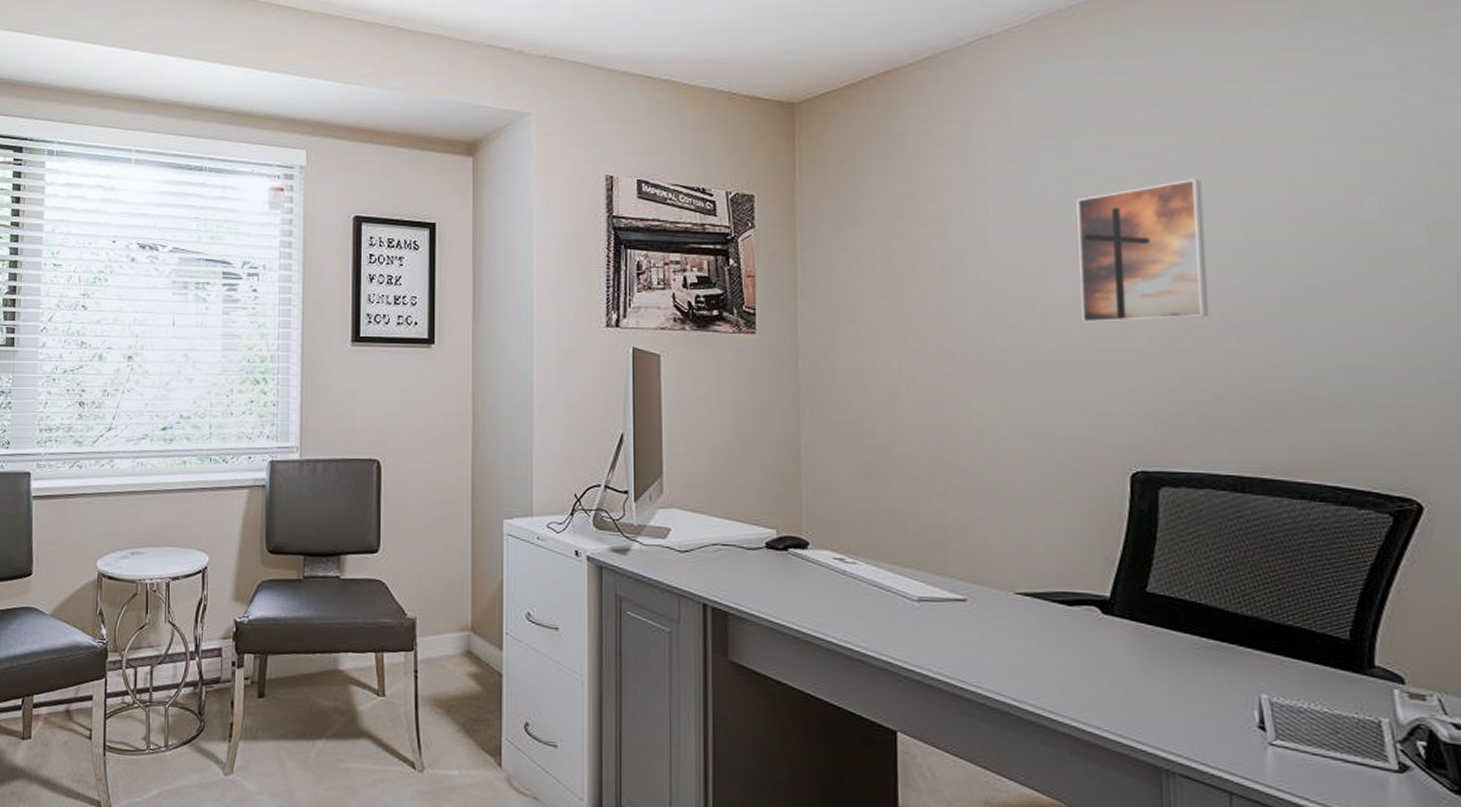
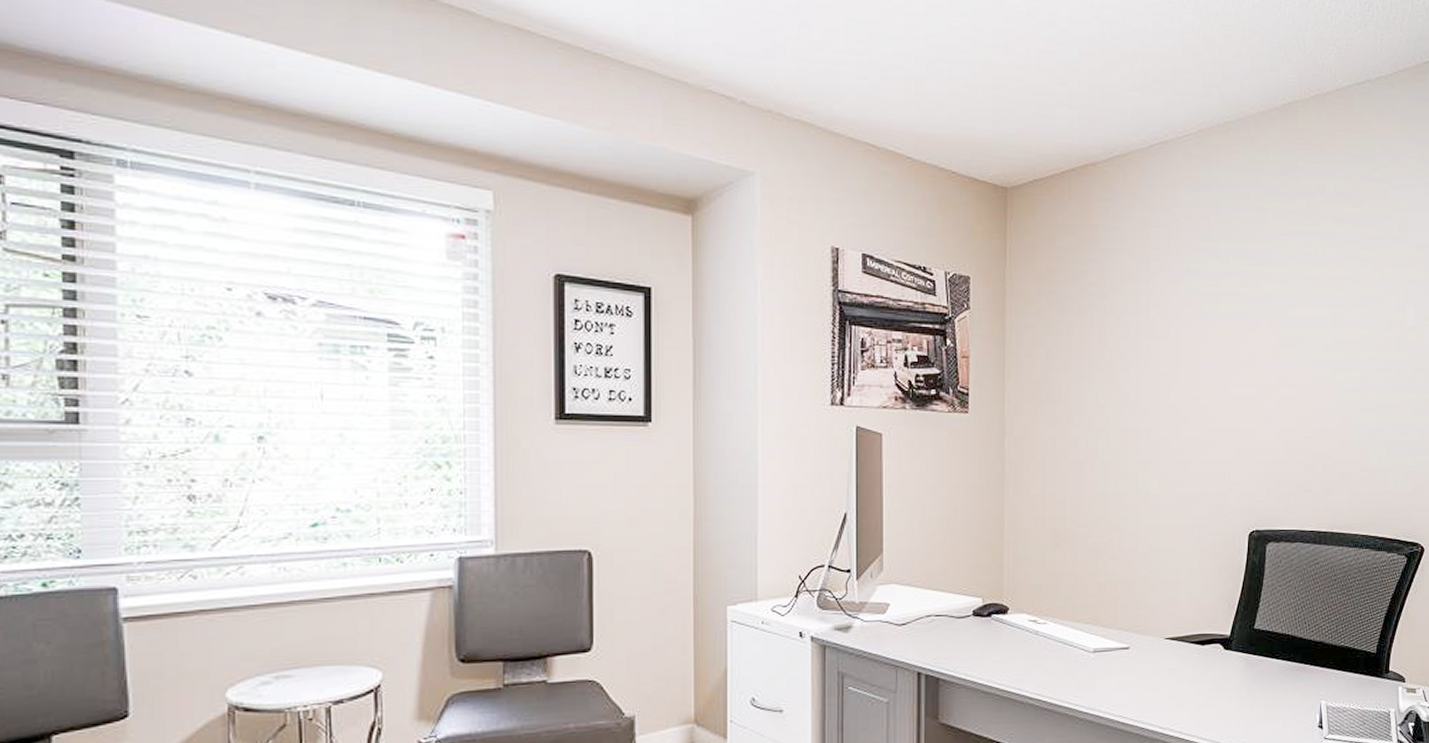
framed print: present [1077,179,1209,324] -> none [1222,284,1308,406]

